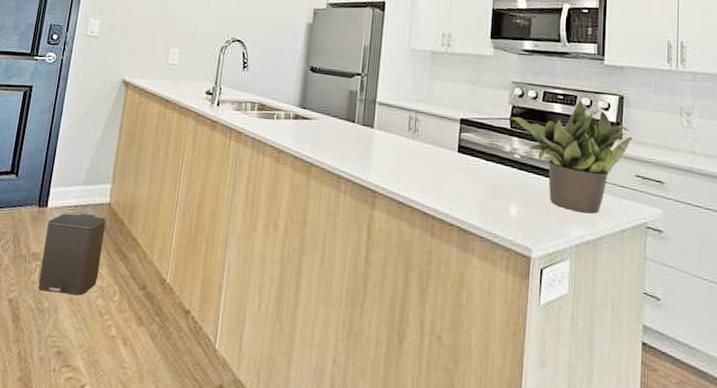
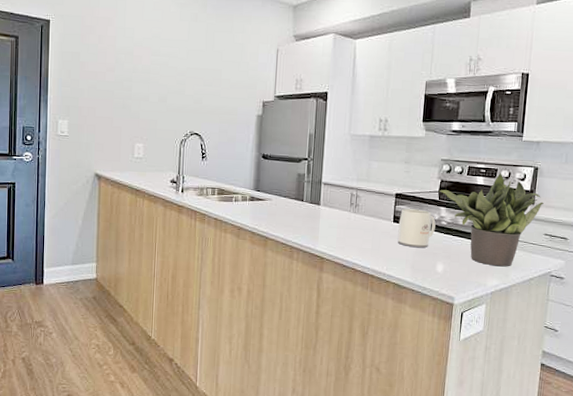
pedal bin: present [38,213,106,296] -> none [44,288,95,352]
mug: none [463,137,508,186] -> present [397,209,436,248]

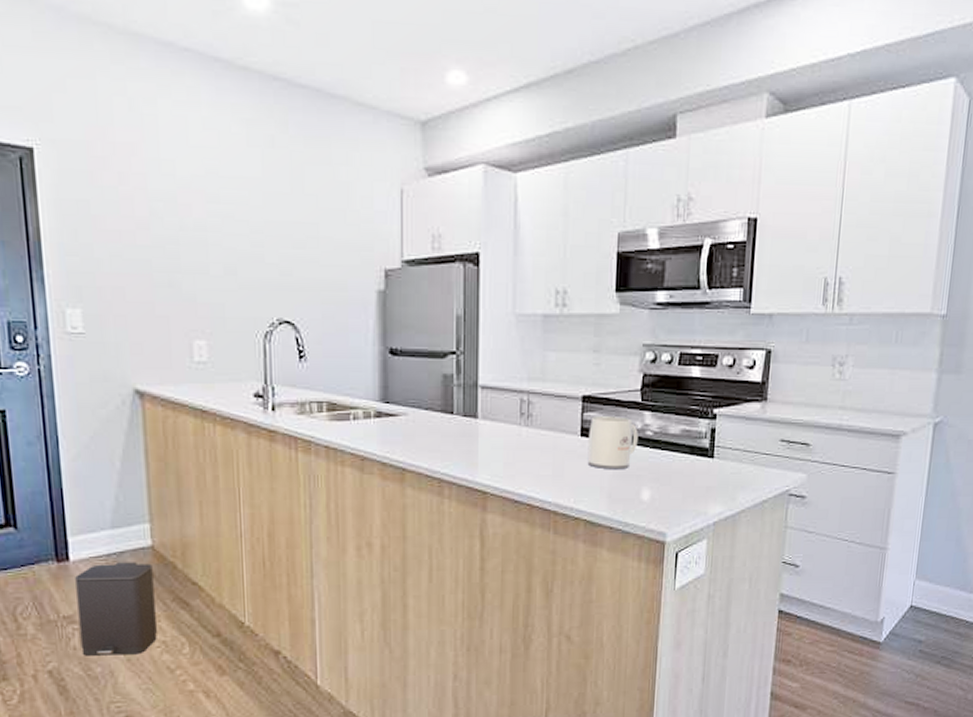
pedal bin: none [44,288,95,352] -> present [75,562,157,656]
potted plant: present [438,172,544,267] -> none [640,359,779,488]

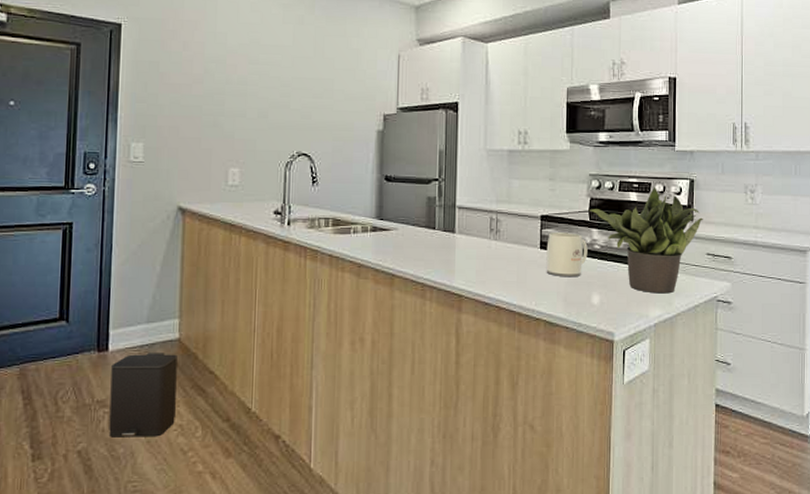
potted plant: none [640,359,779,488] -> present [588,186,703,294]

